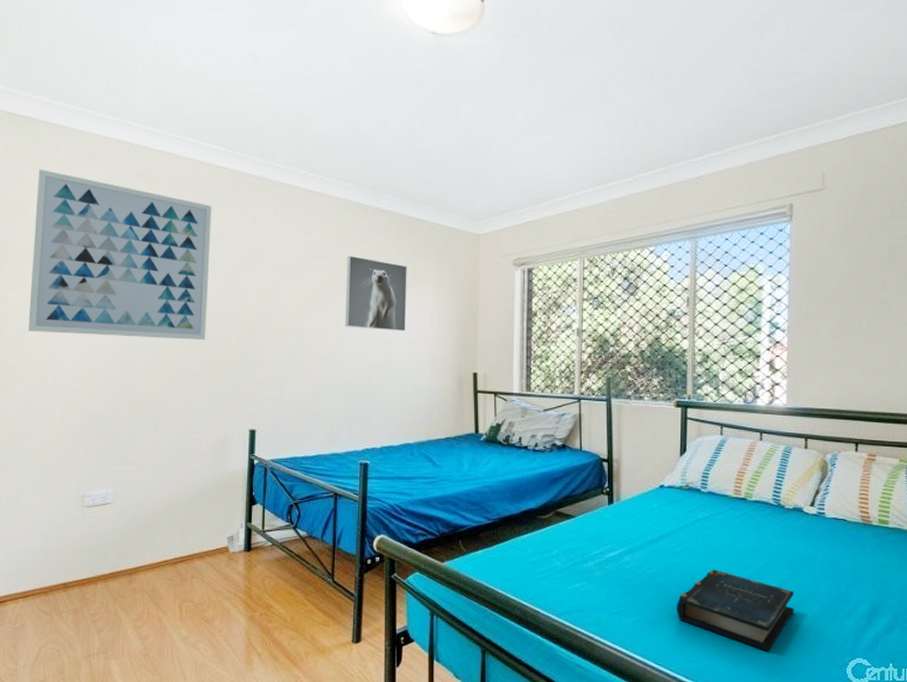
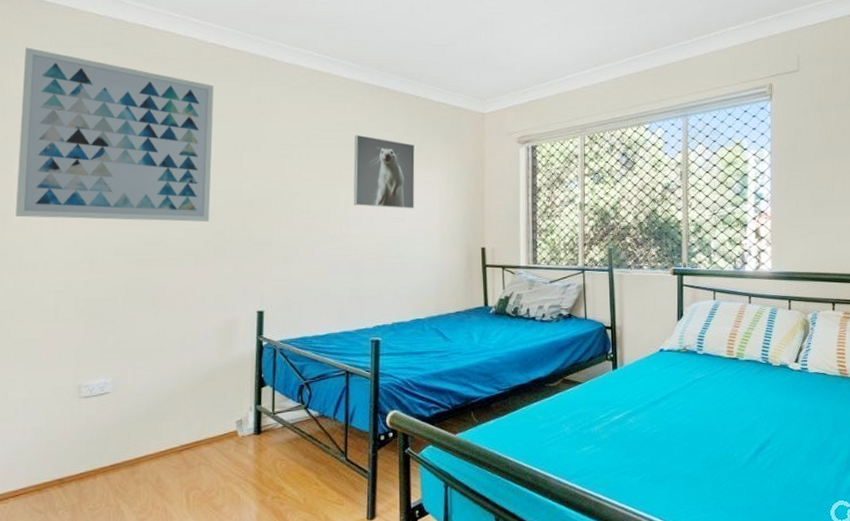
book: present [677,569,795,652] -> none [678,426,784,500]

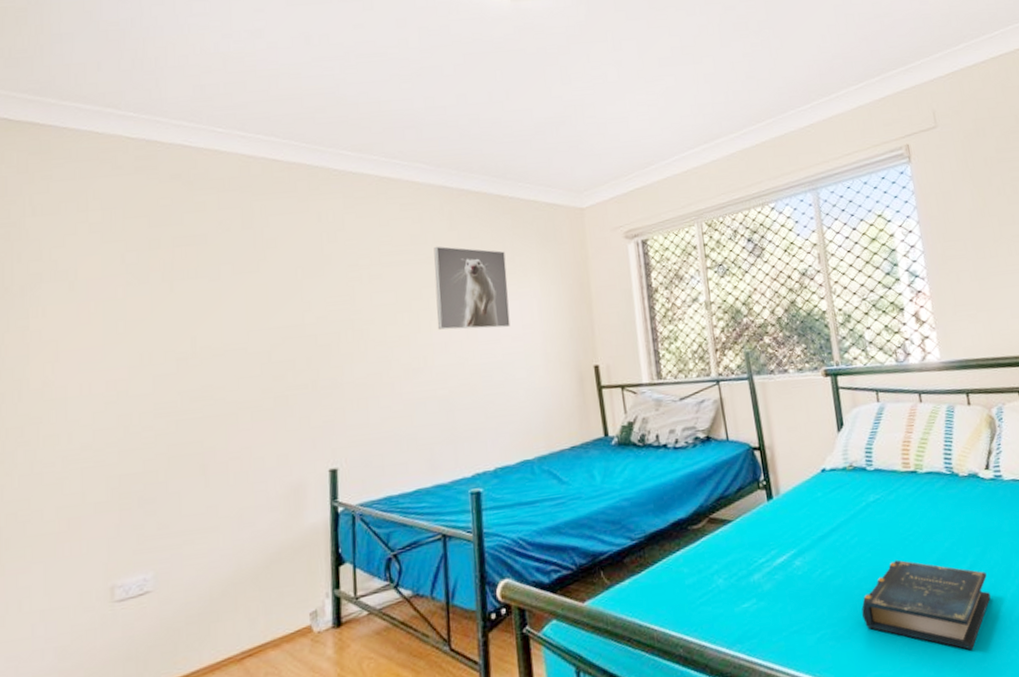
wall art: present [16,47,214,222] -> none [33,181,267,382]
book: none [678,426,784,500] -> present [861,559,991,650]

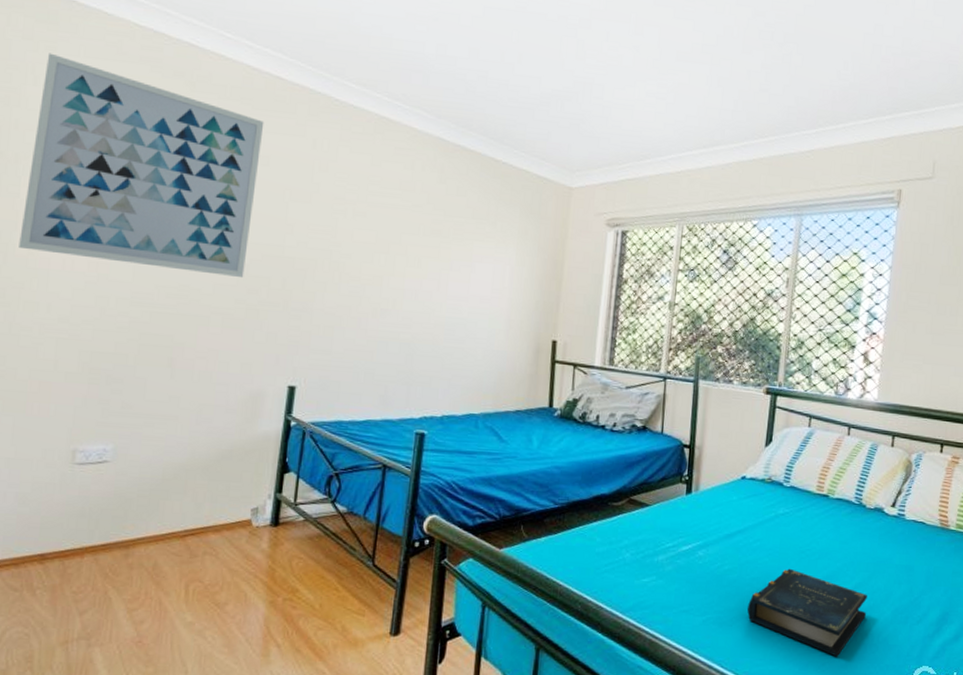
wall art: none [33,181,267,382] -> present [19,53,264,277]
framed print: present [434,246,510,330] -> none [411,196,488,288]

